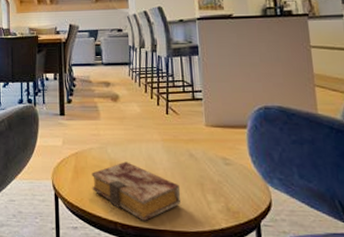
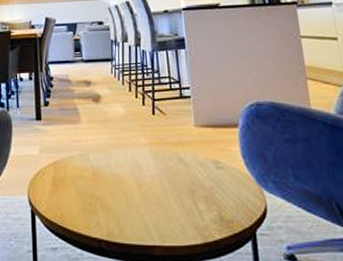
book: present [91,162,182,222] -> none [72,170,171,238]

